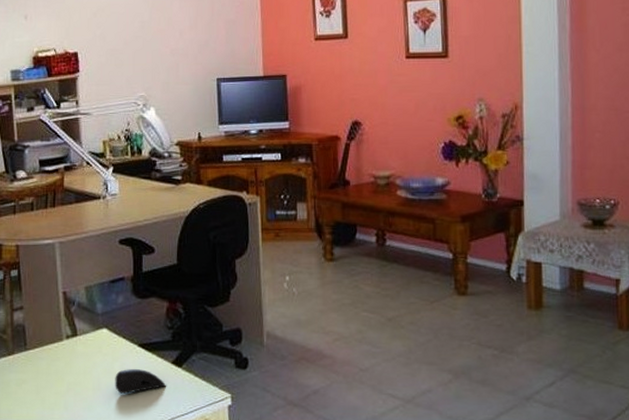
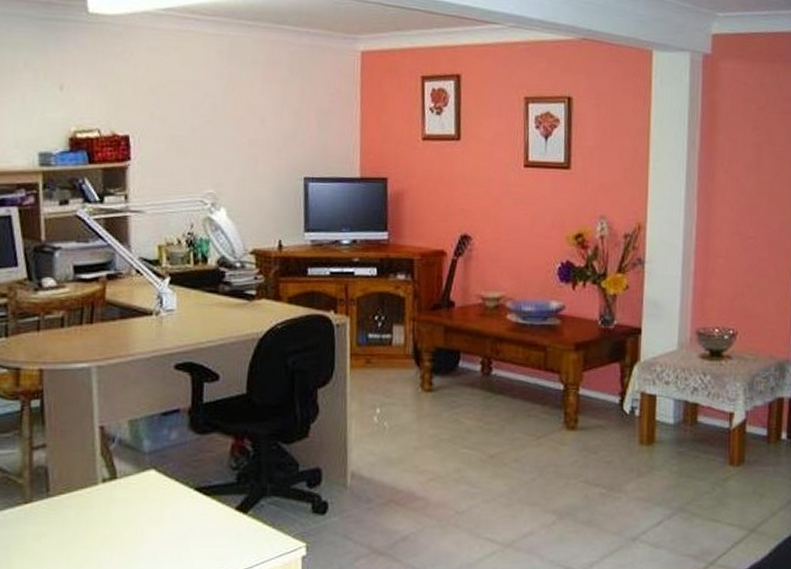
computer mouse: present [115,369,167,394] -> none [163,517,229,546]

